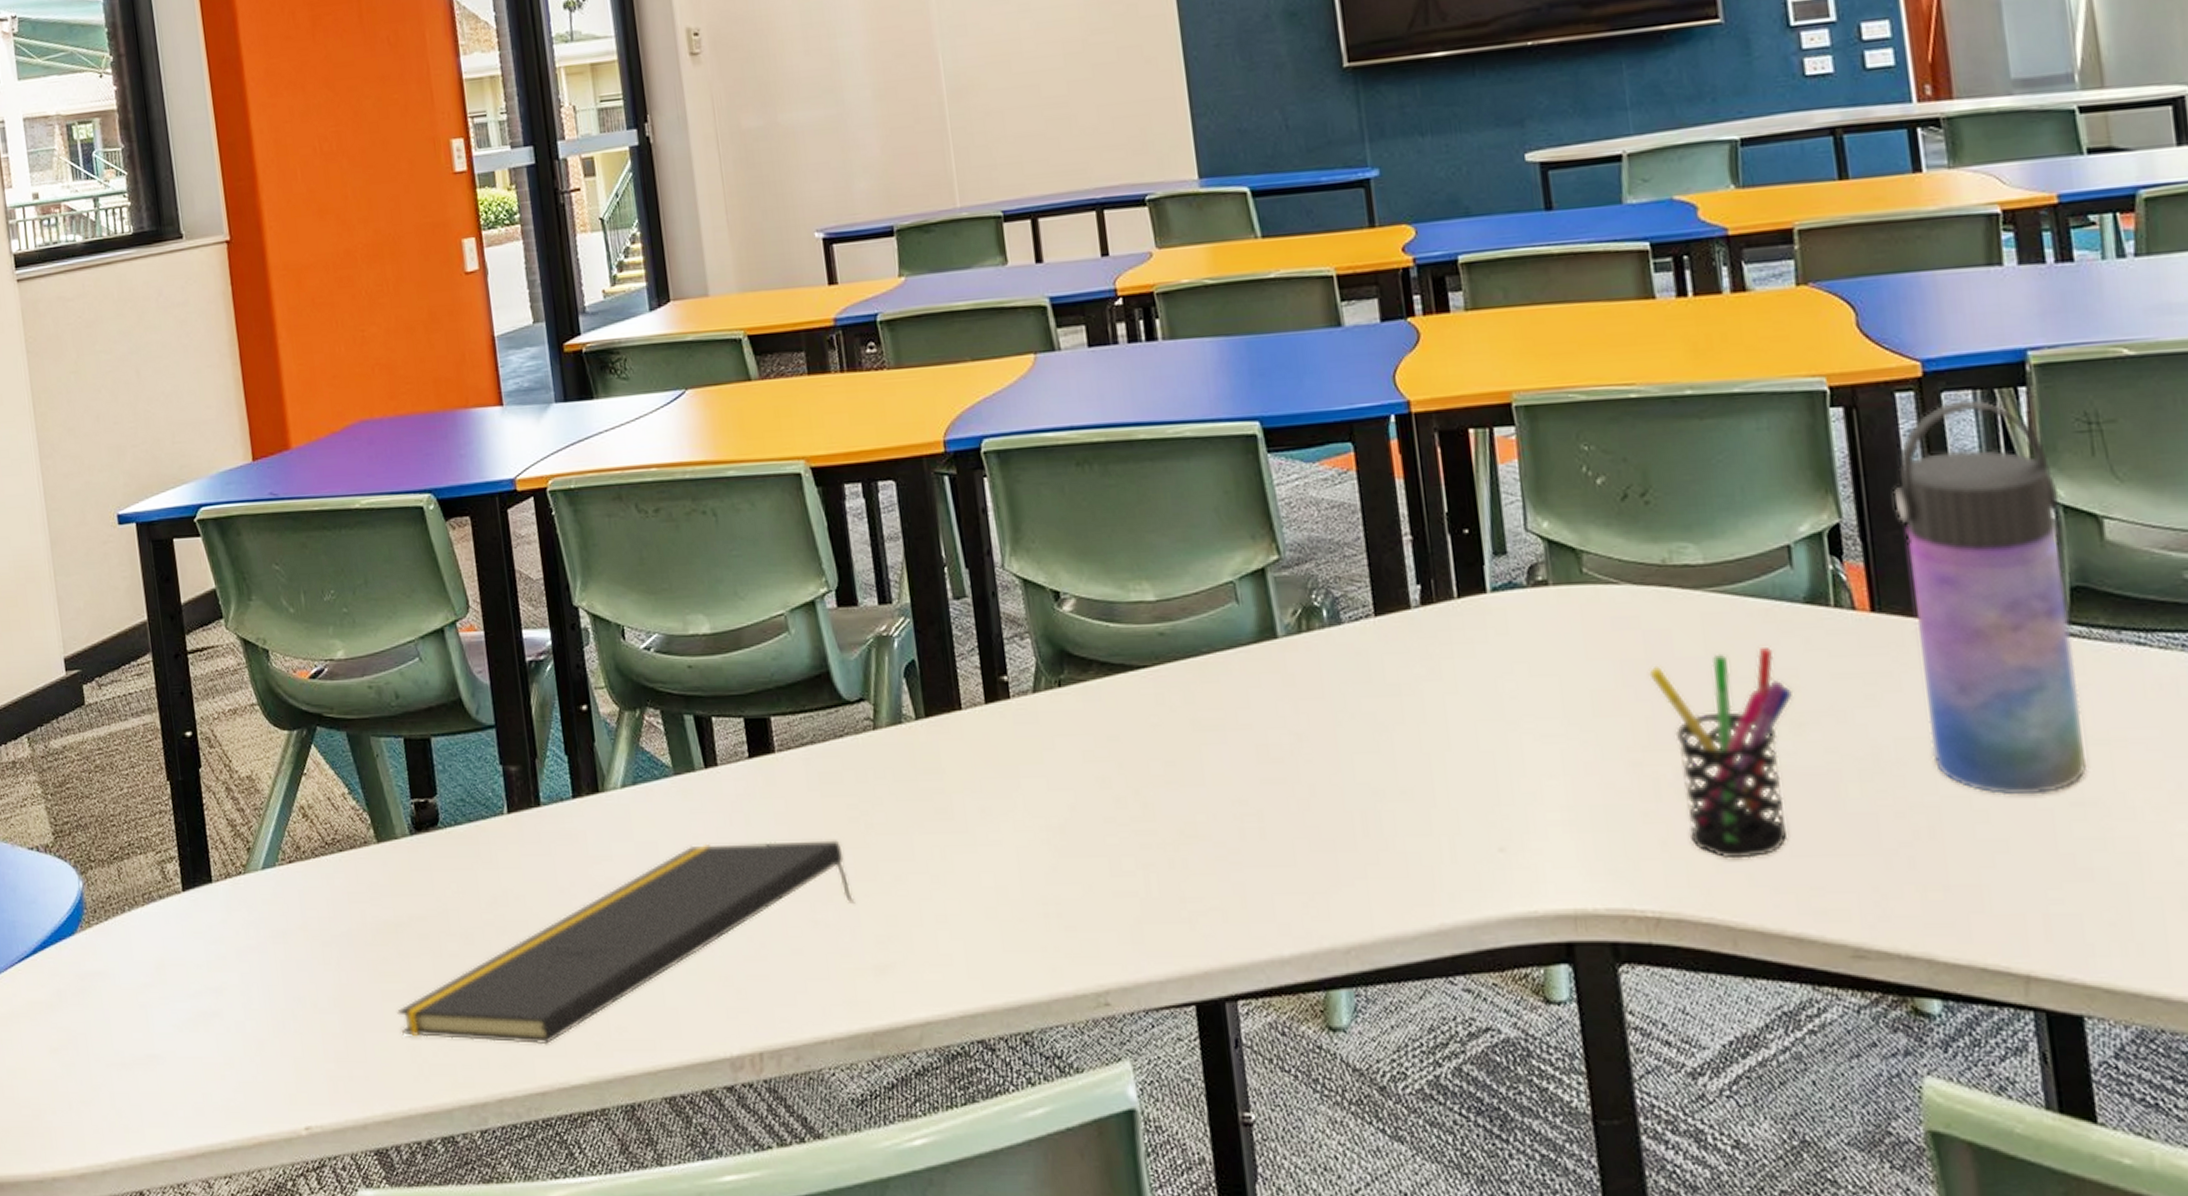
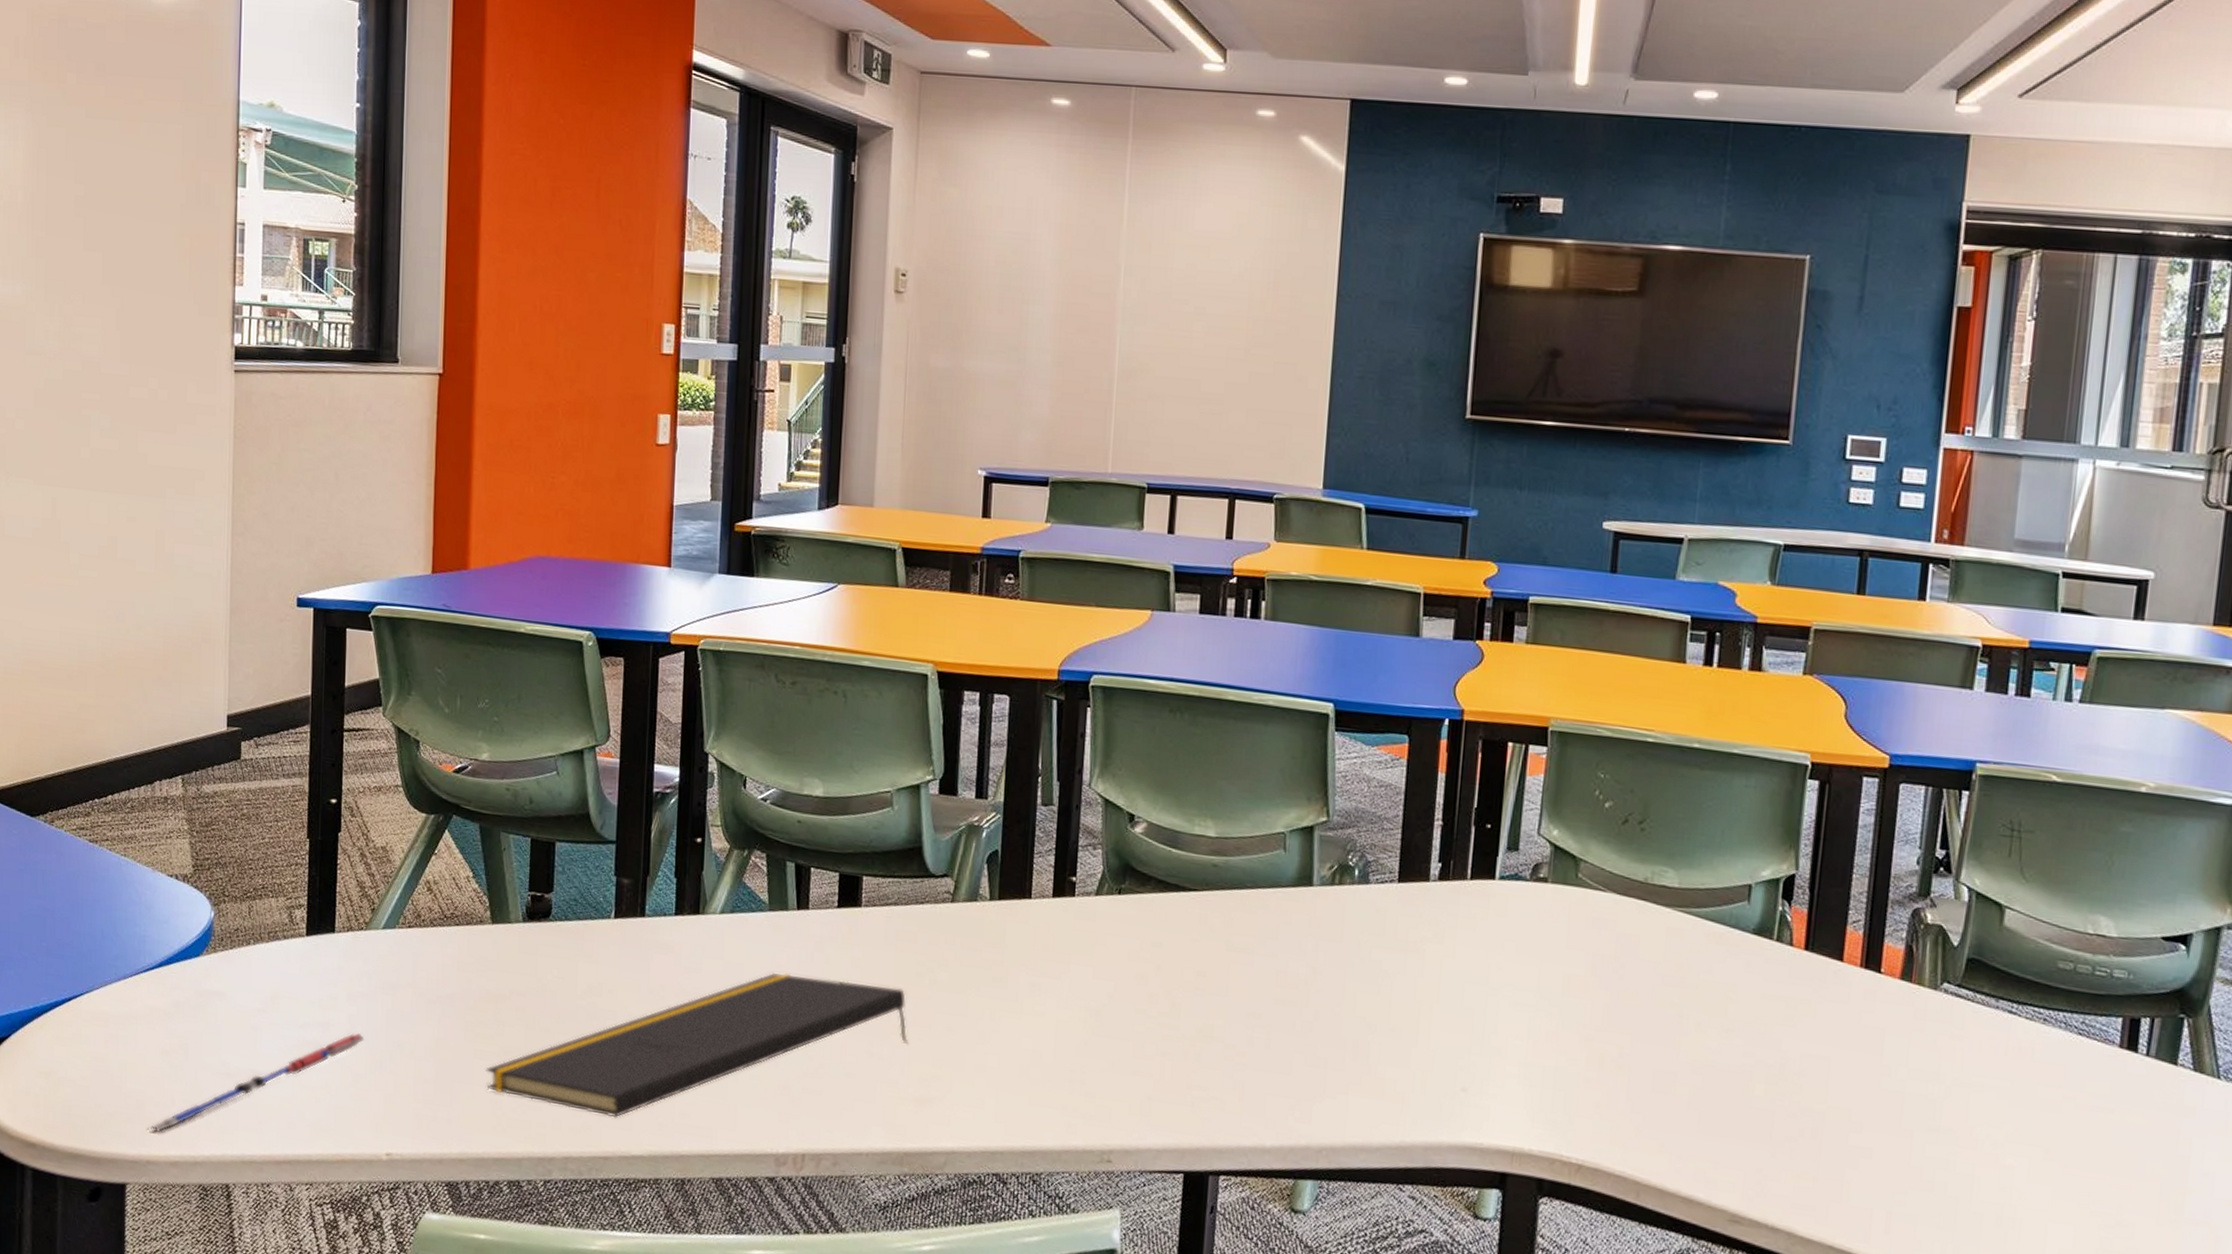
pen: none [48,992,262,1144] -> present [148,1032,365,1134]
pen holder: present [1649,648,1794,859] -> none [1614,962,1729,1130]
water bottle: present [1893,398,2086,796] -> none [1828,792,1975,1118]

